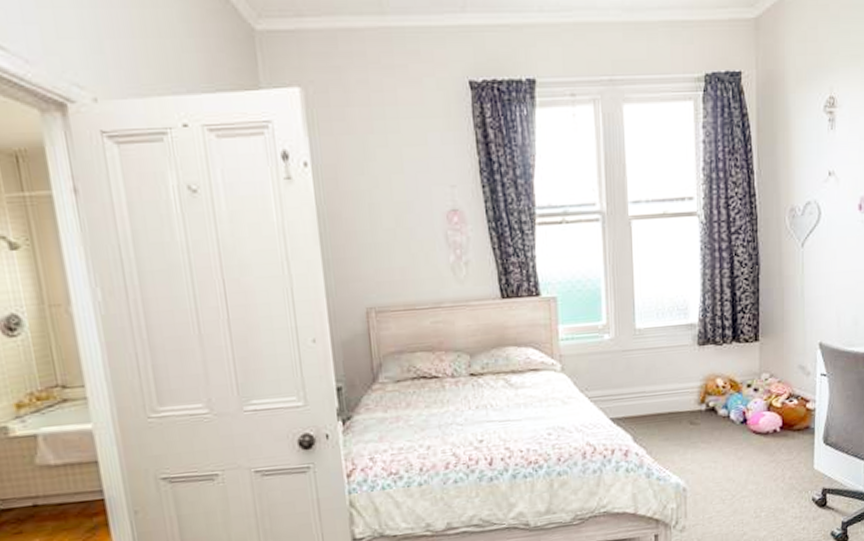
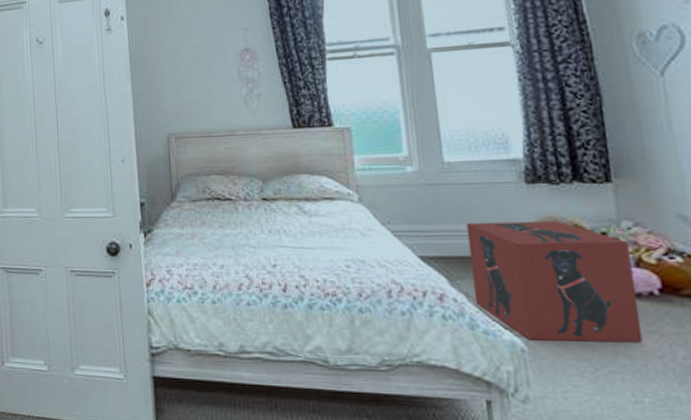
storage box: none [650,377,766,480] -> present [466,220,643,343]

